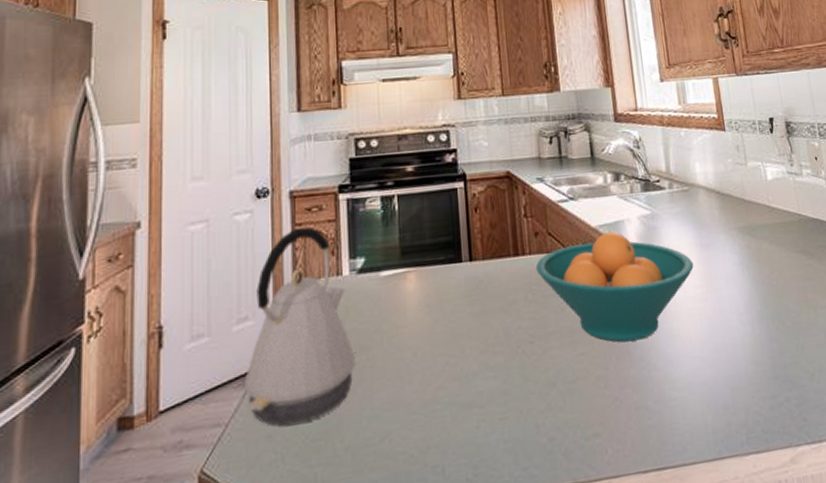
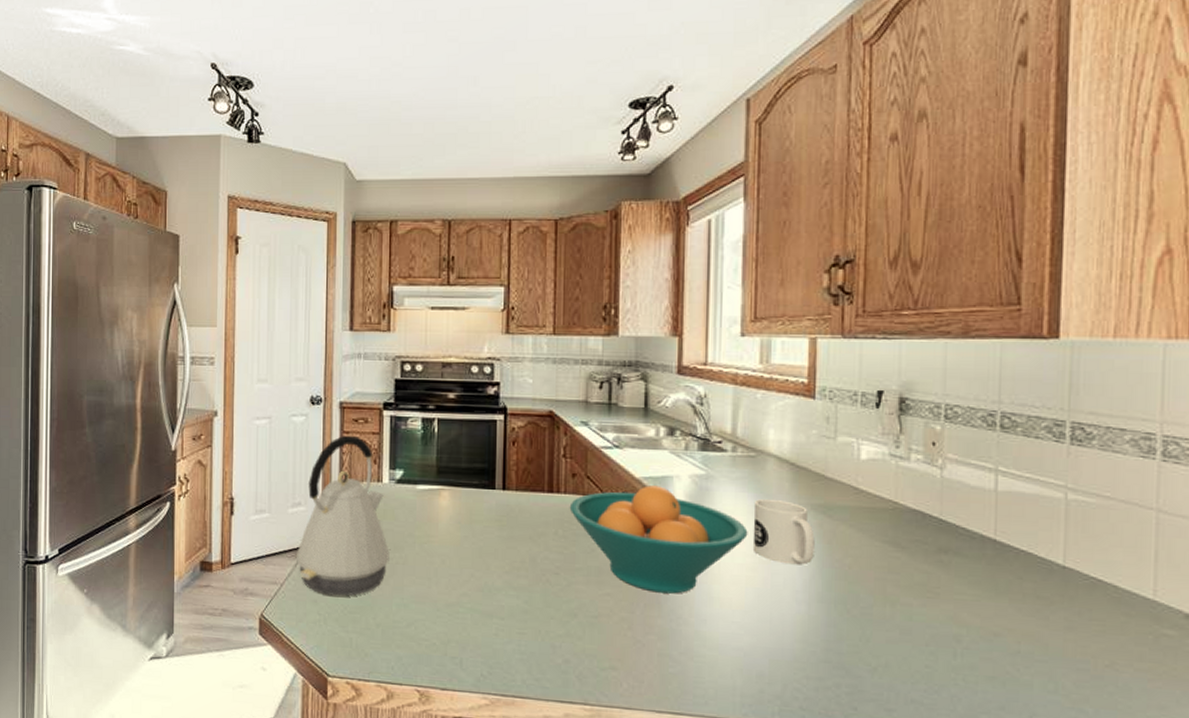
mug: none [695,227,749,289] -> present [754,498,815,565]

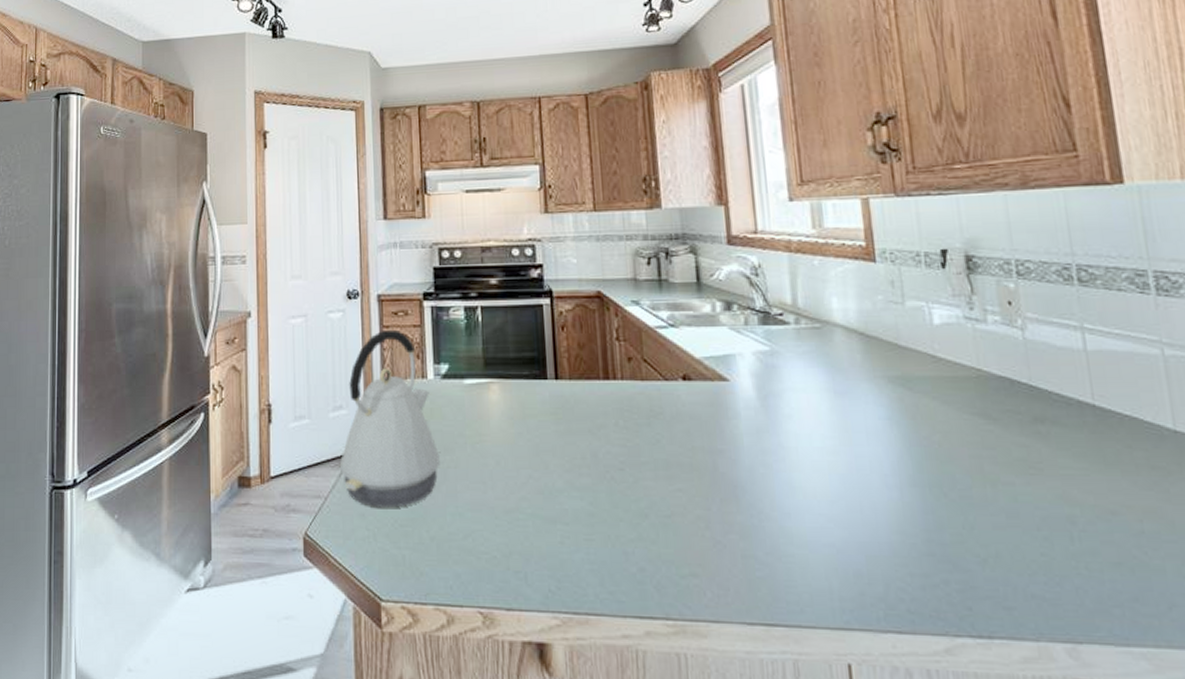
fruit bowl: present [569,485,748,594] -> none [628,366,824,485]
mug: present [754,498,815,565] -> none [827,373,899,445]

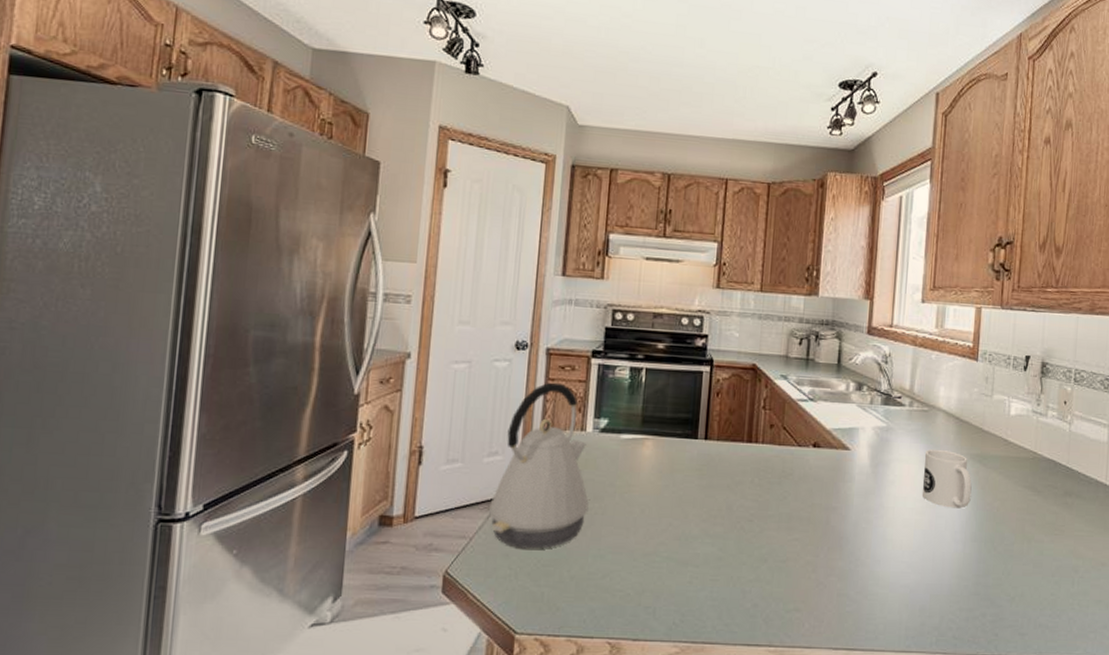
mug: none [827,373,899,445] -> present [923,449,972,509]

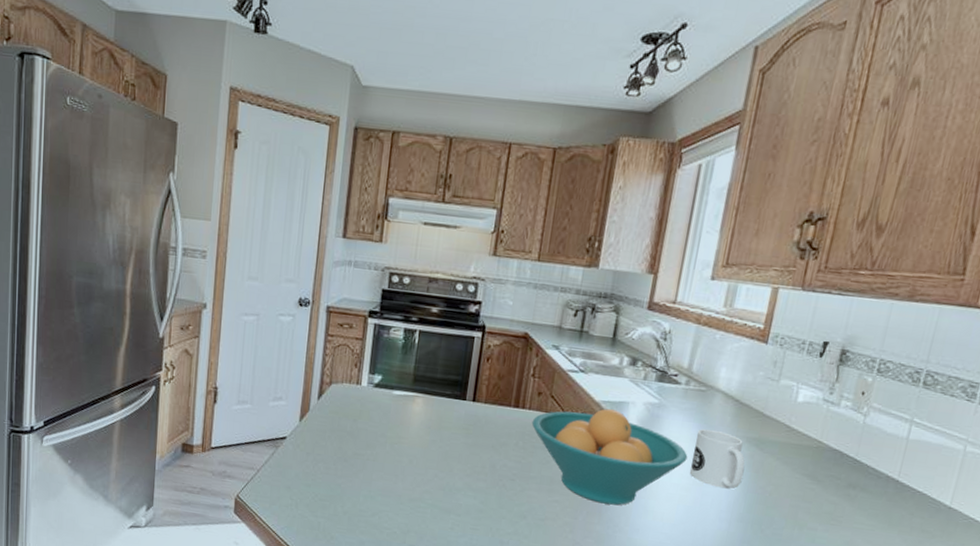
kettle: present [489,382,589,549] -> none [274,337,362,485]
fruit bowl: none [765,436,919,537] -> present [531,409,688,505]

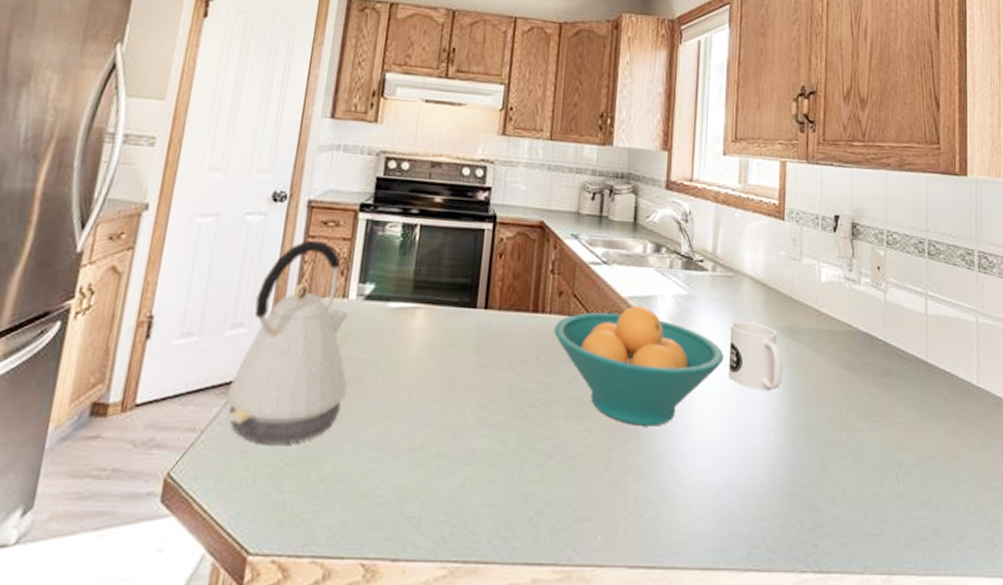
kettle: none [274,337,362,485] -> present [227,239,348,444]

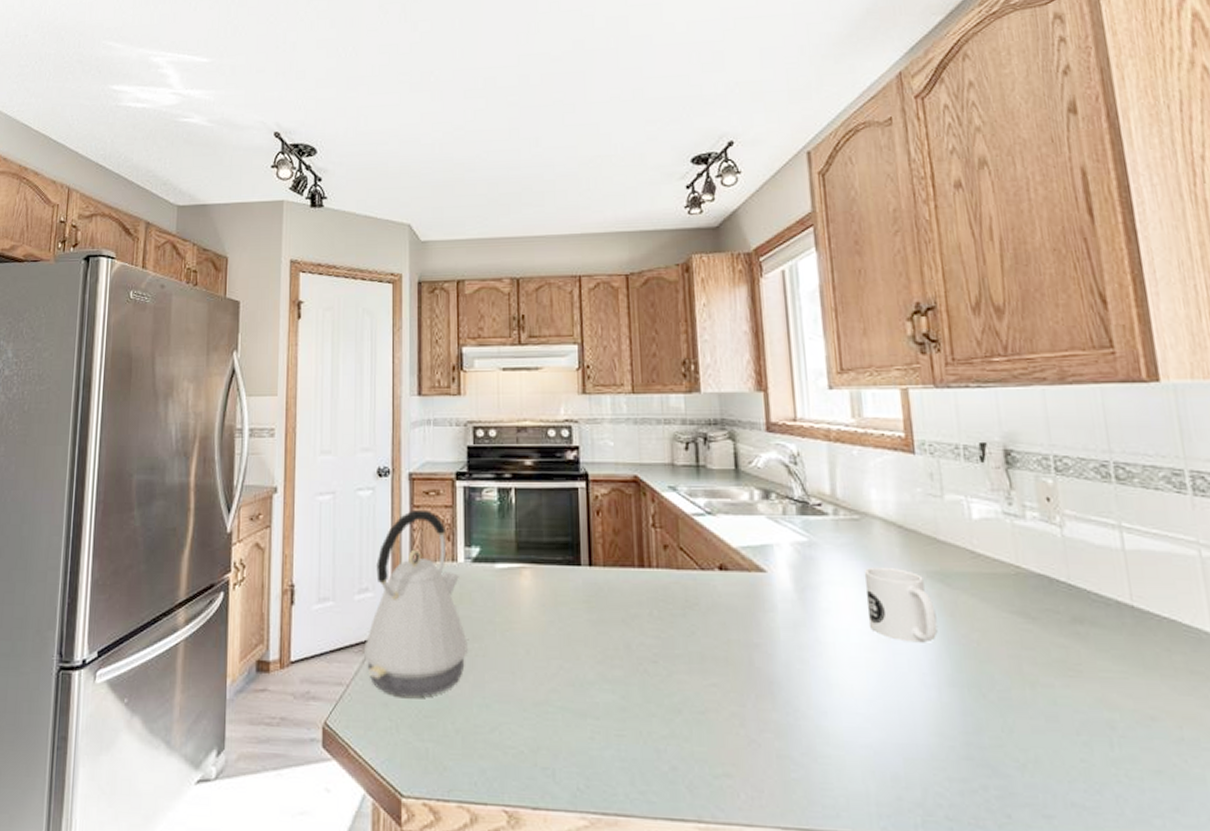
fruit bowl: present [553,306,724,426] -> none [663,556,862,682]

